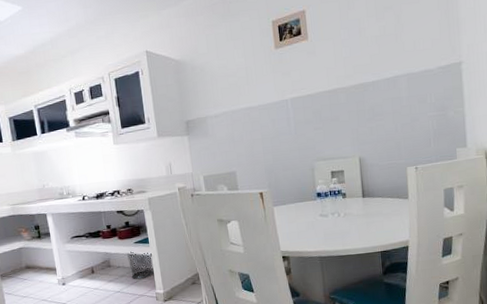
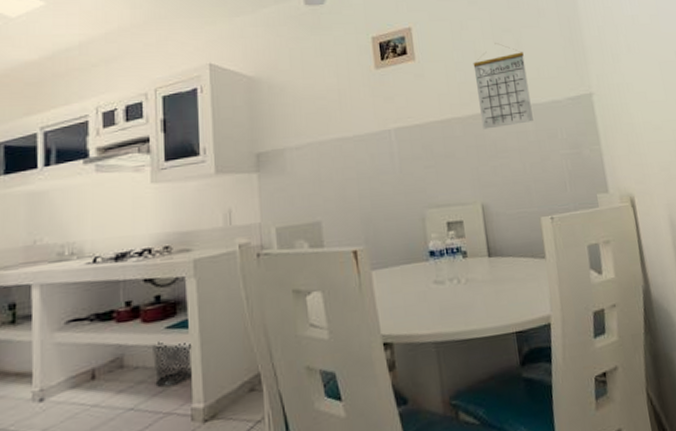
calendar: none [357,20,407,97] -> present [473,43,534,130]

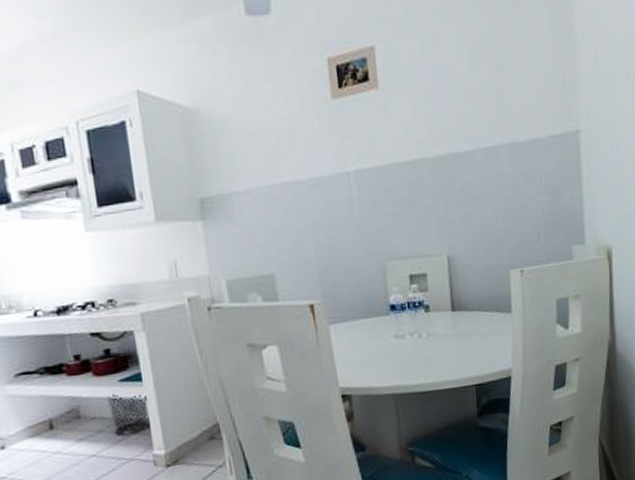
calendar: present [473,43,534,130] -> none [446,67,510,173]

